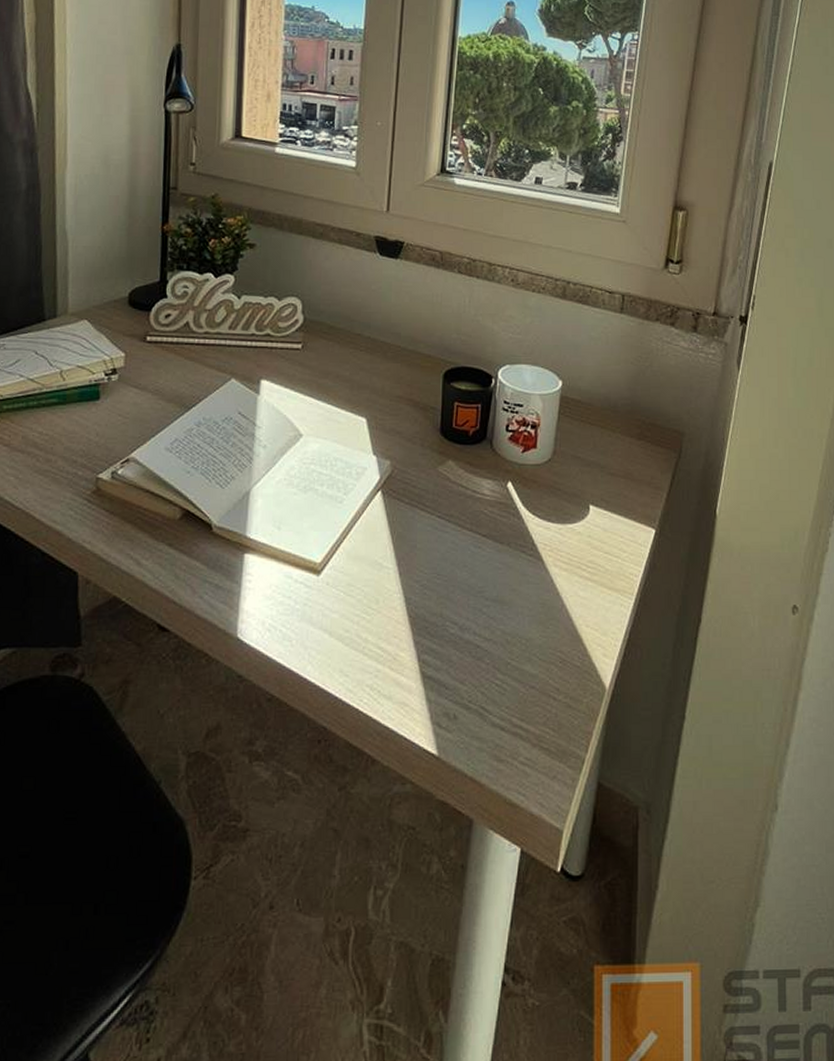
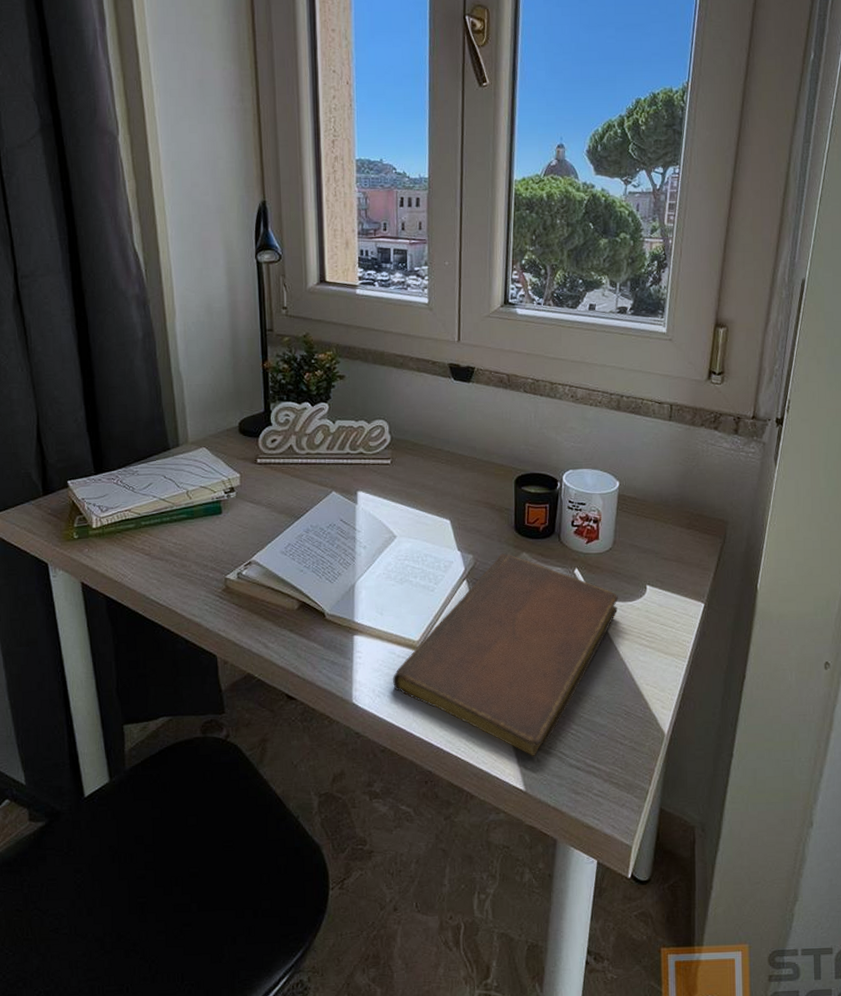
notebook: none [287,460,557,713] -> present [393,553,618,757]

